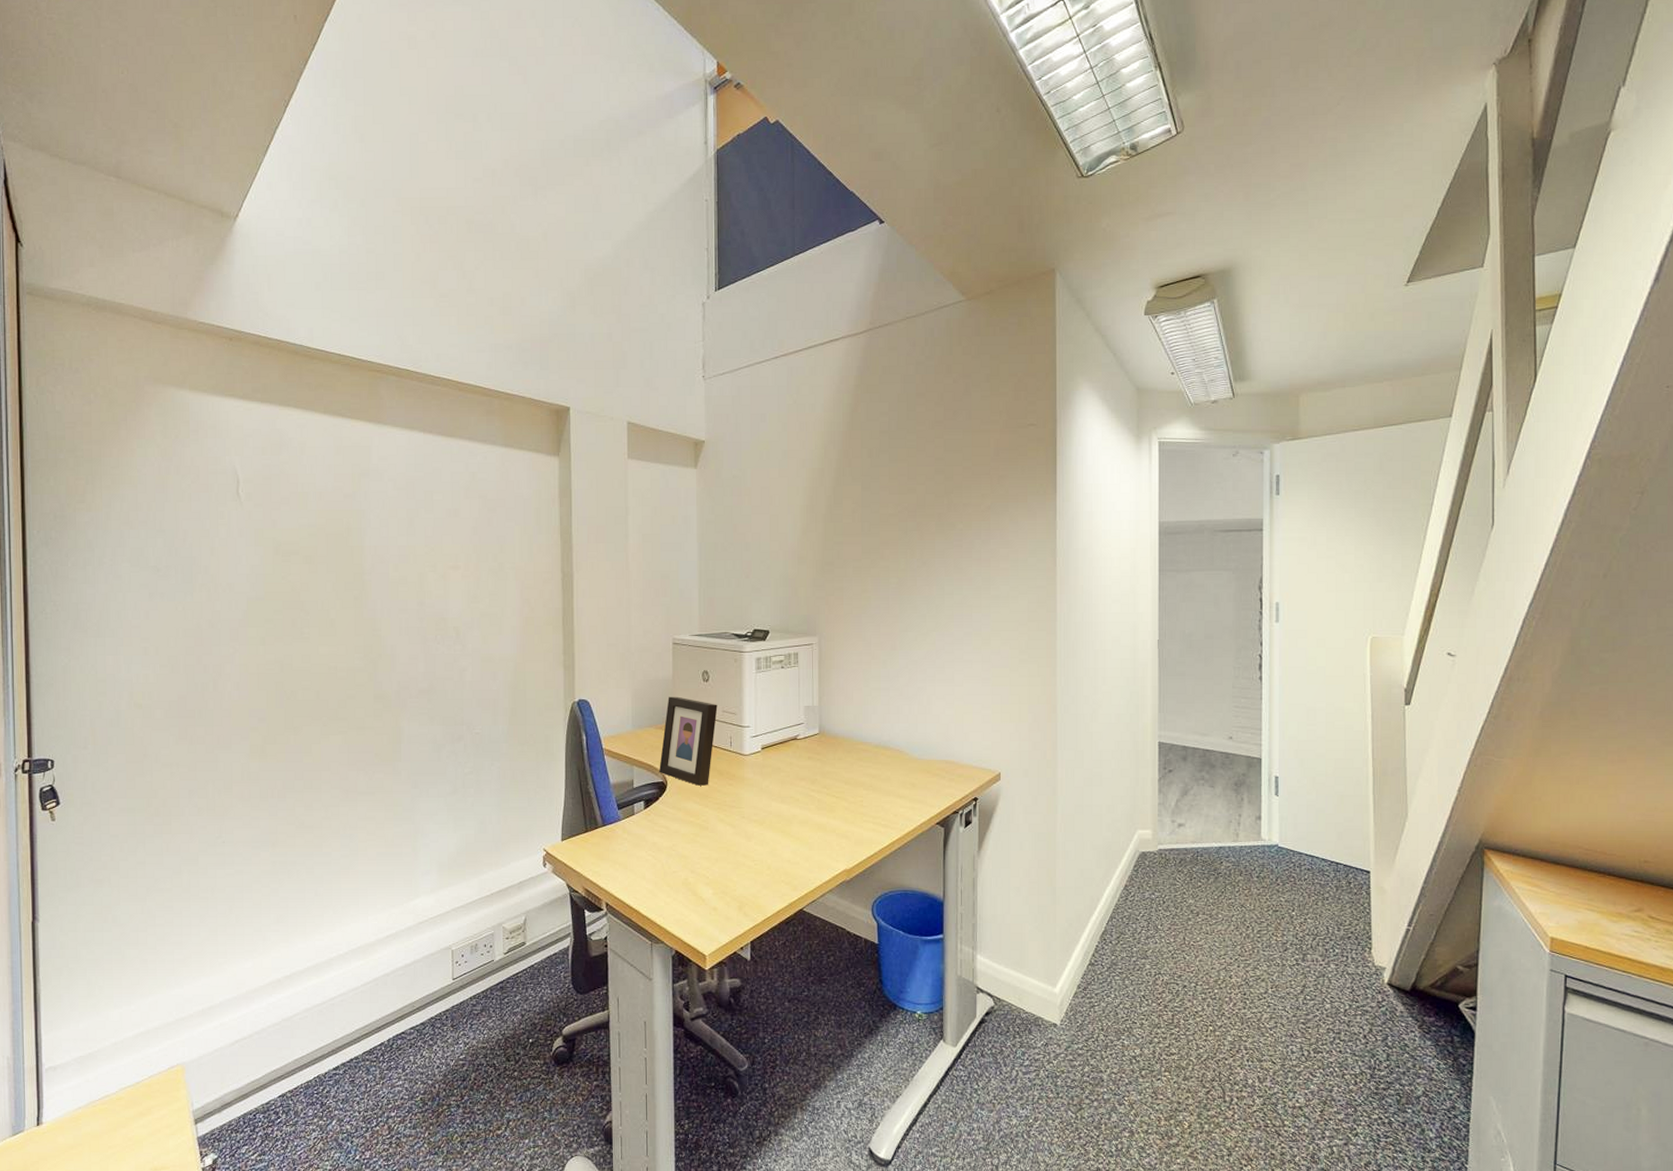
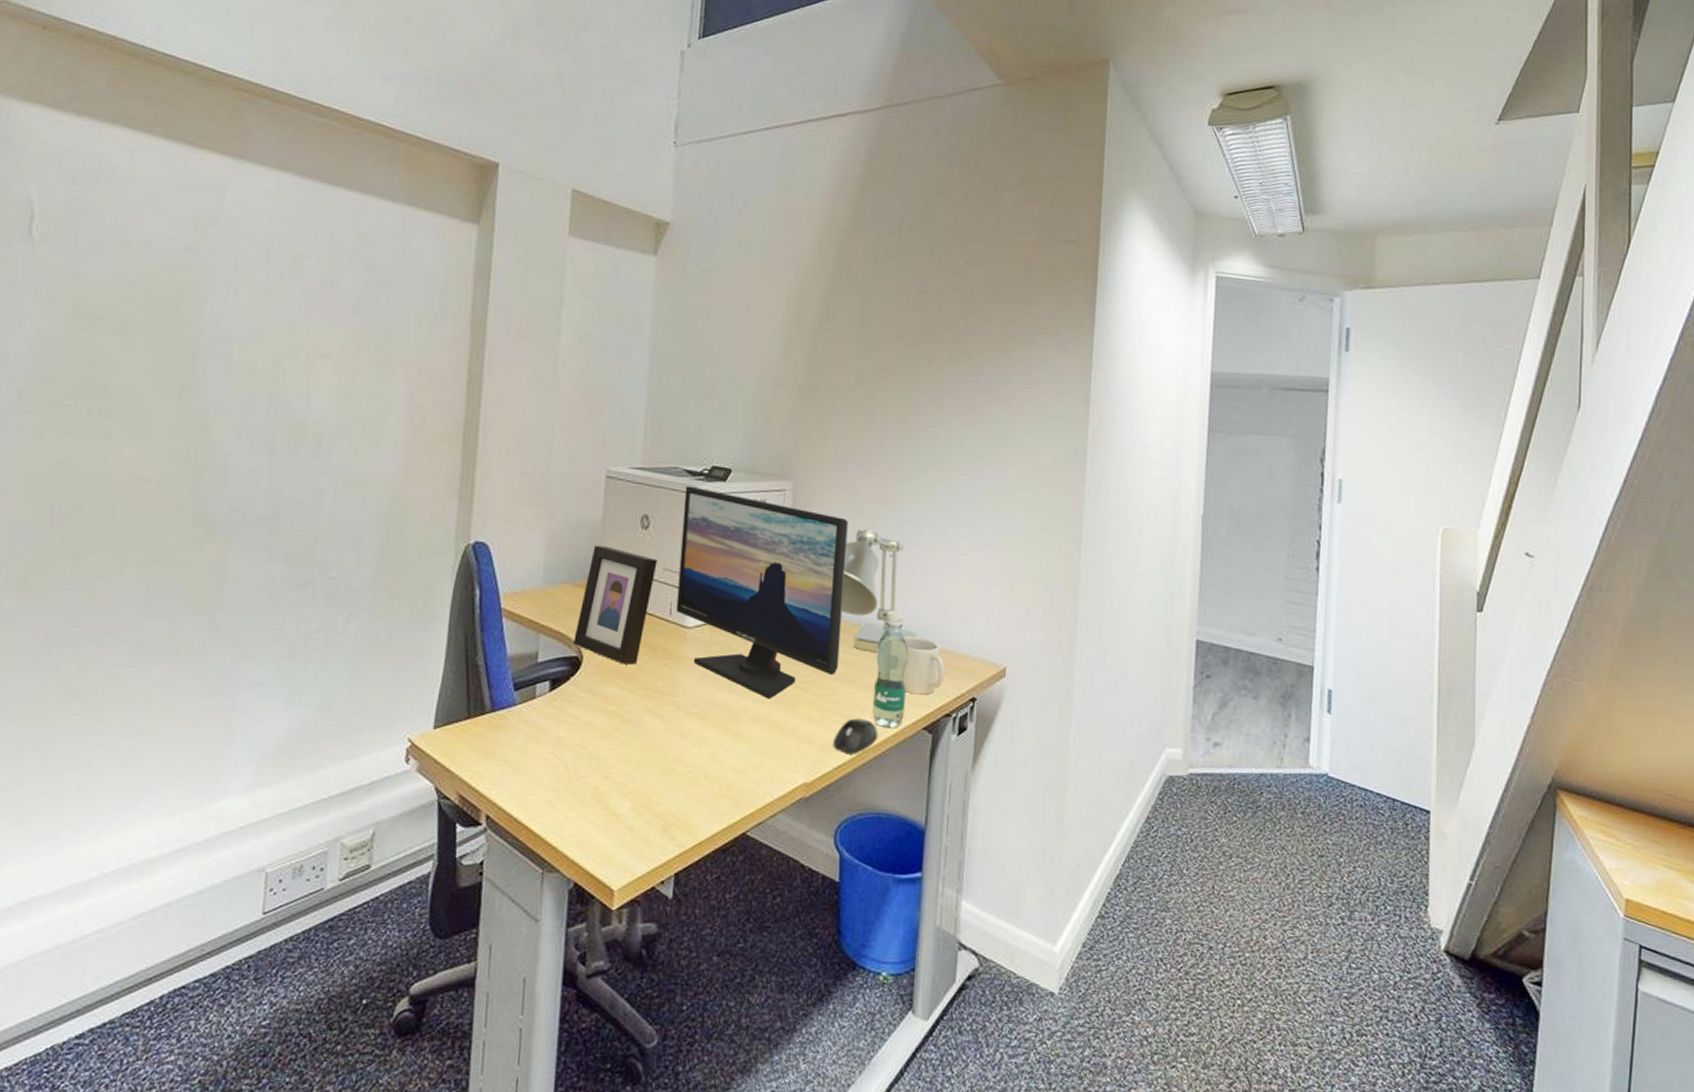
computer monitor: none [734,646,865,807] -> present [676,486,848,699]
desk lamp: none [863,670,926,766] -> present [841,529,917,652]
mouse: none [866,818,901,845] -> present [833,718,879,753]
bottle: none [894,733,920,825] -> present [872,610,909,729]
mug: none [917,752,950,797] -> present [903,636,944,695]

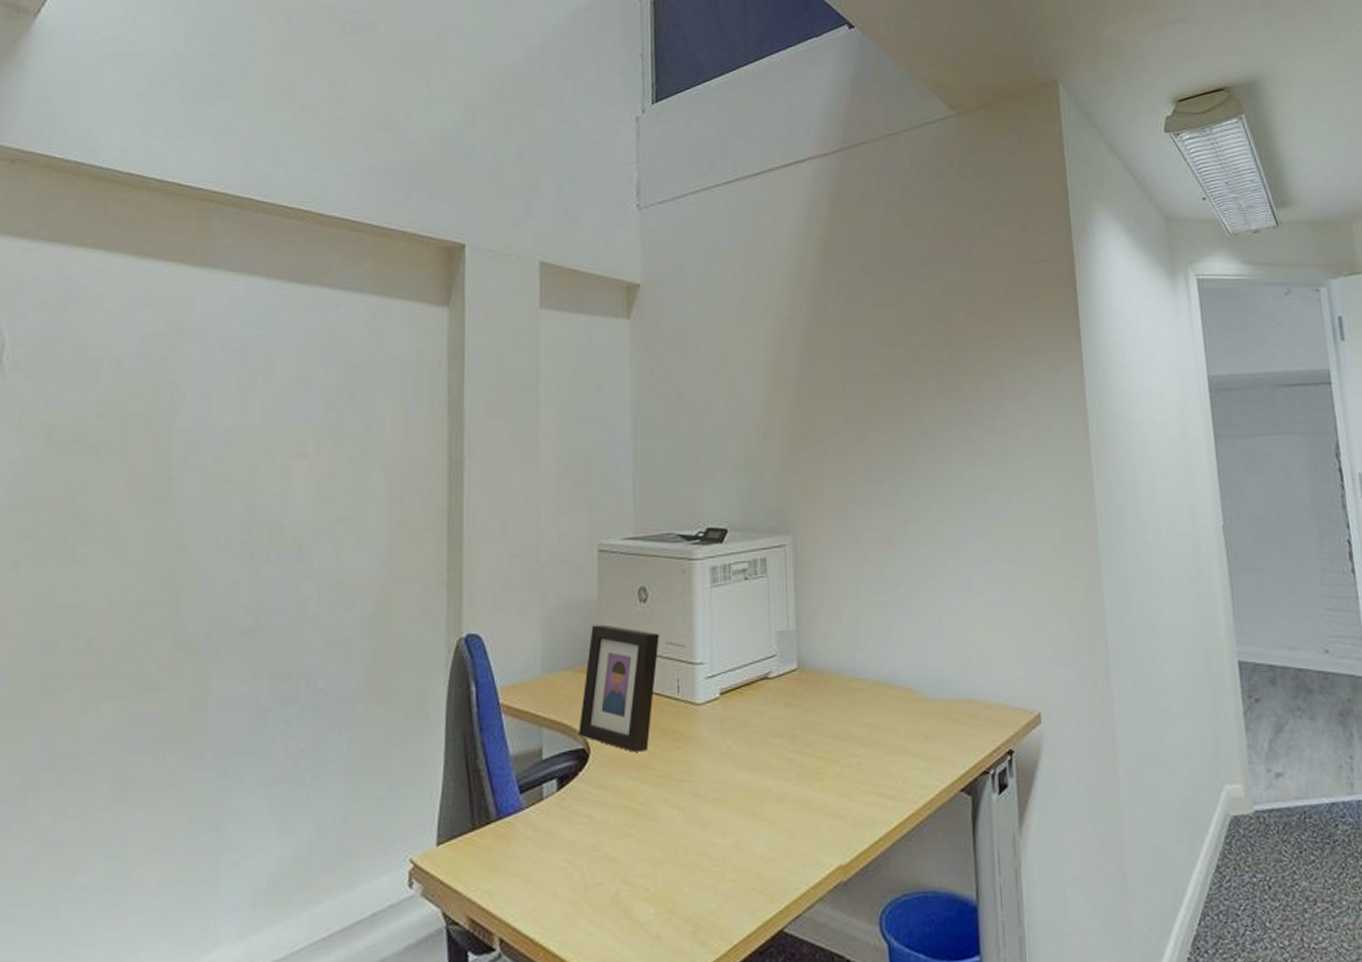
computer monitor: present [676,486,848,699] -> none [681,551,862,775]
mouse: present [833,718,879,753] -> none [866,785,914,827]
desk lamp: present [841,529,917,652] -> none [854,577,941,711]
bottle: present [872,610,909,729] -> none [900,662,939,794]
mug: present [903,636,944,695] -> none [929,688,976,753]

